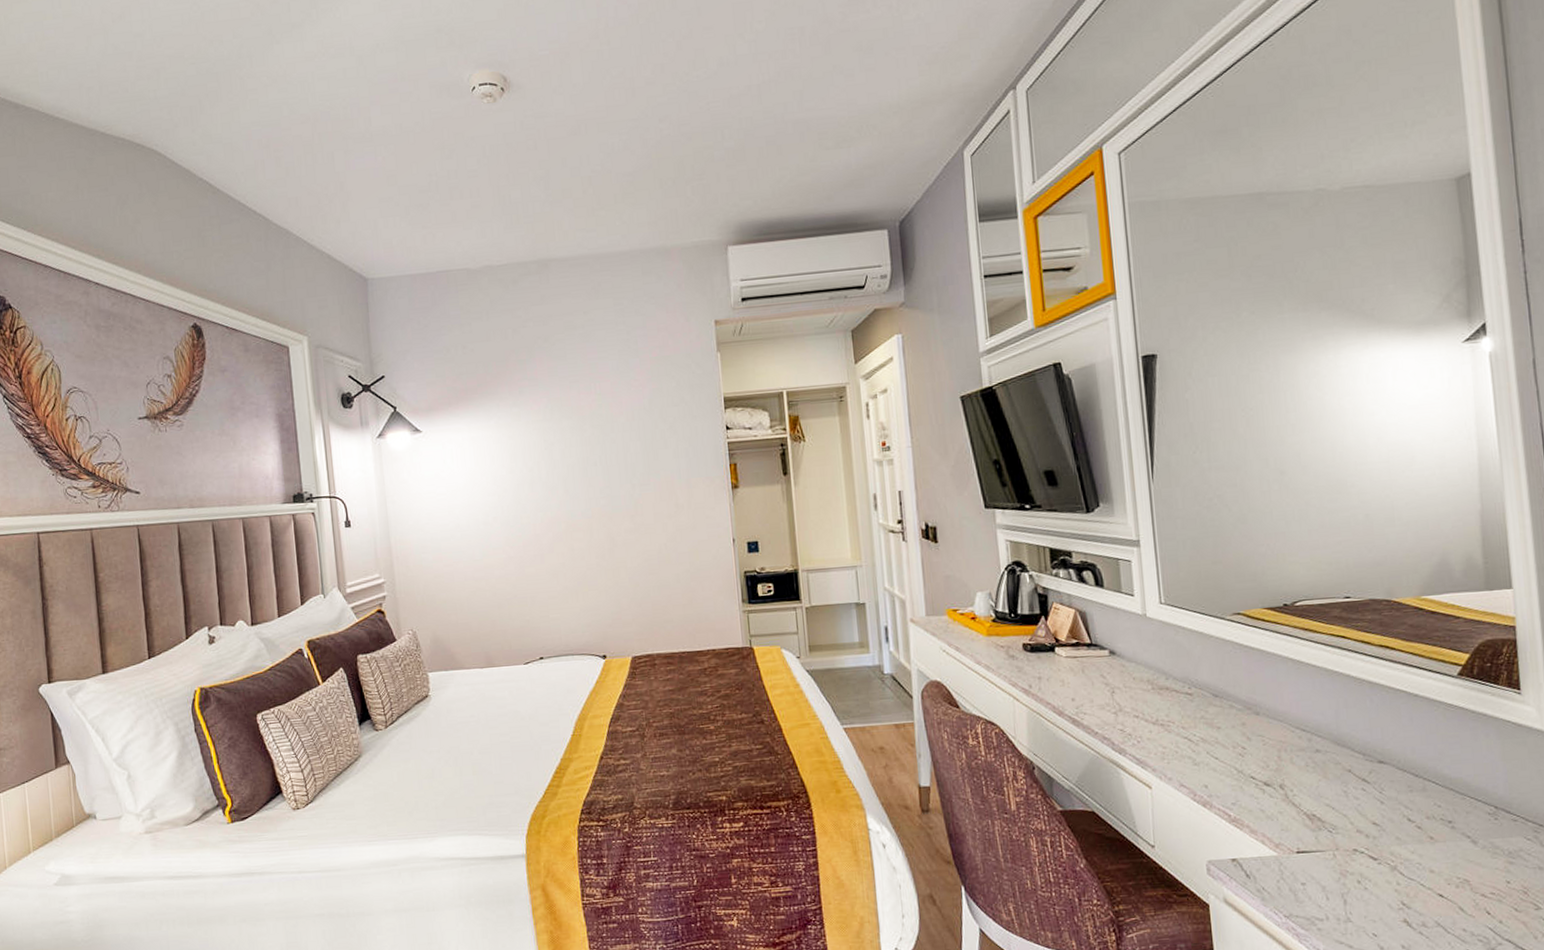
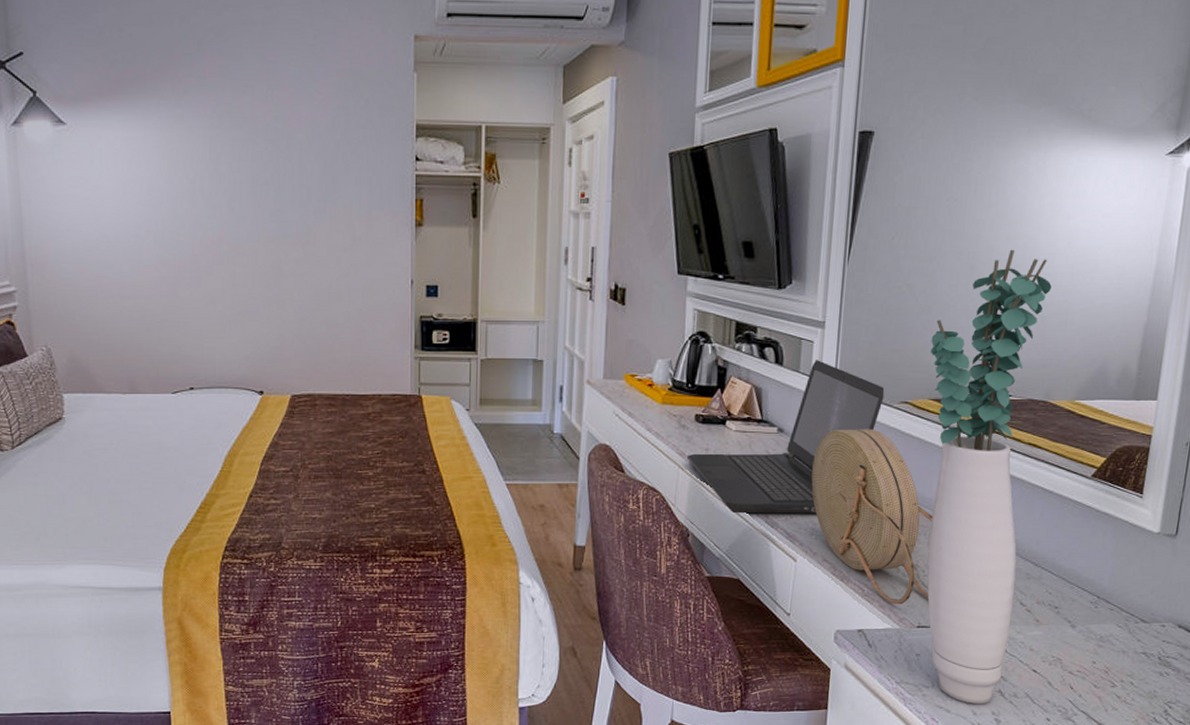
laptop computer: none [1021,578,1215,742] -> present [687,360,885,514]
handbag: none [1151,643,1303,829] -> present [811,429,933,605]
vase: none [1252,450,1405,938] -> present [927,249,1052,705]

